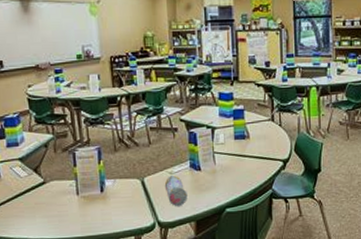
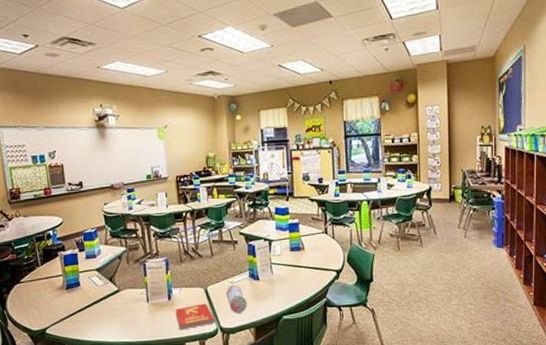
book: none [108,196,152,225] -> present [175,303,215,330]

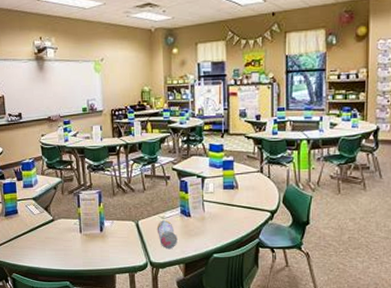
book: present [175,303,215,330] -> none [106,237,145,262]

